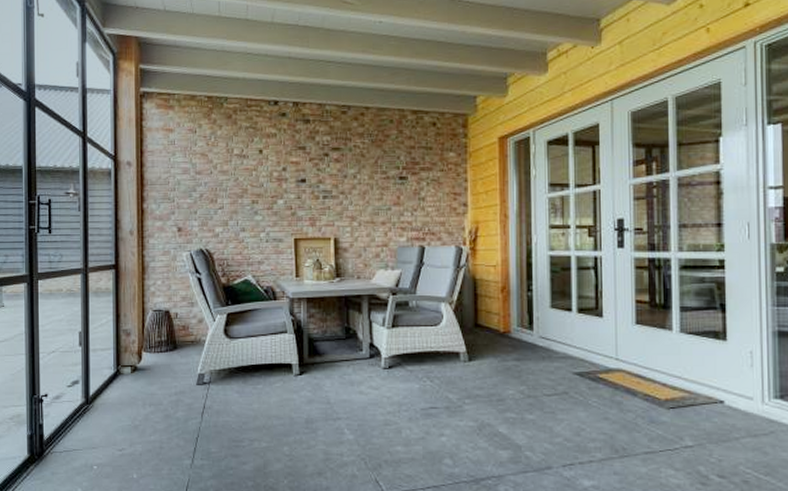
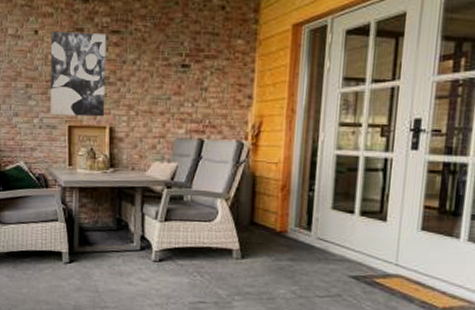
wall art: none [274,149,329,229] -> present [49,31,107,117]

